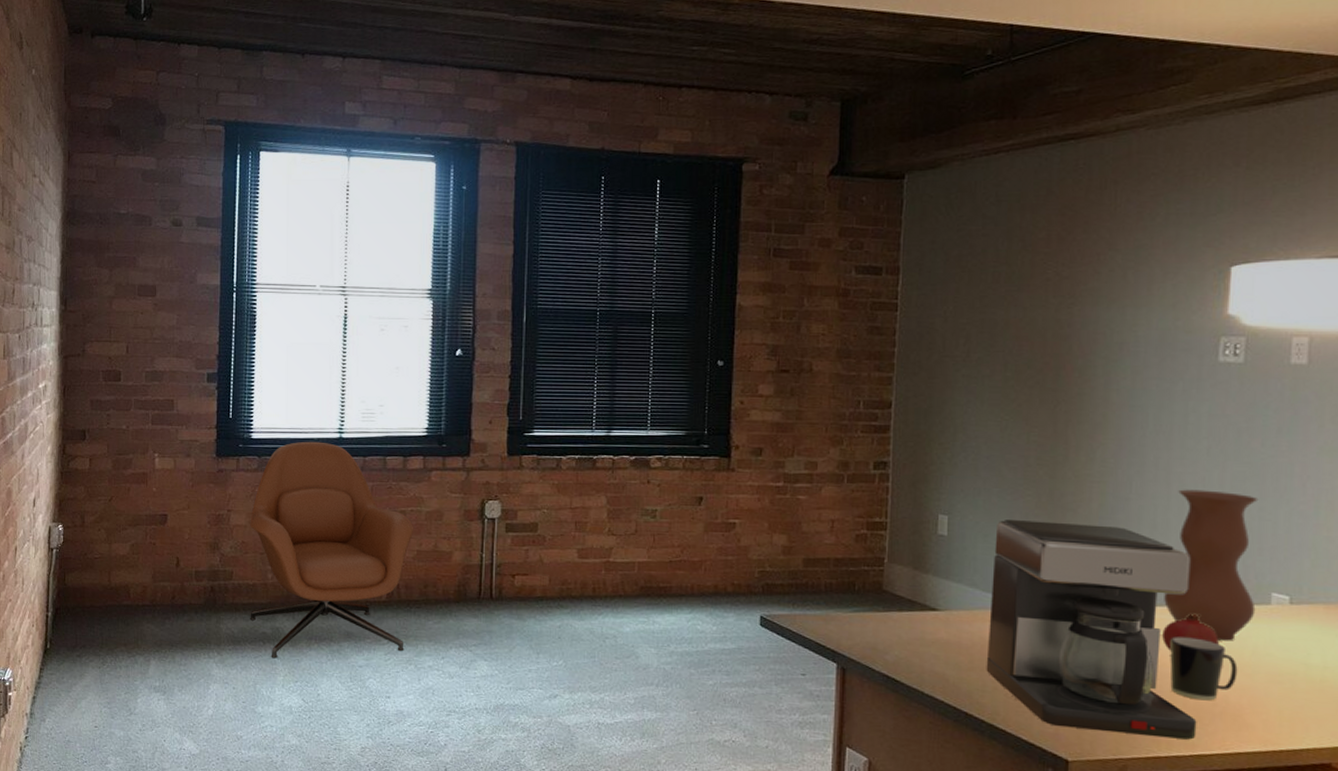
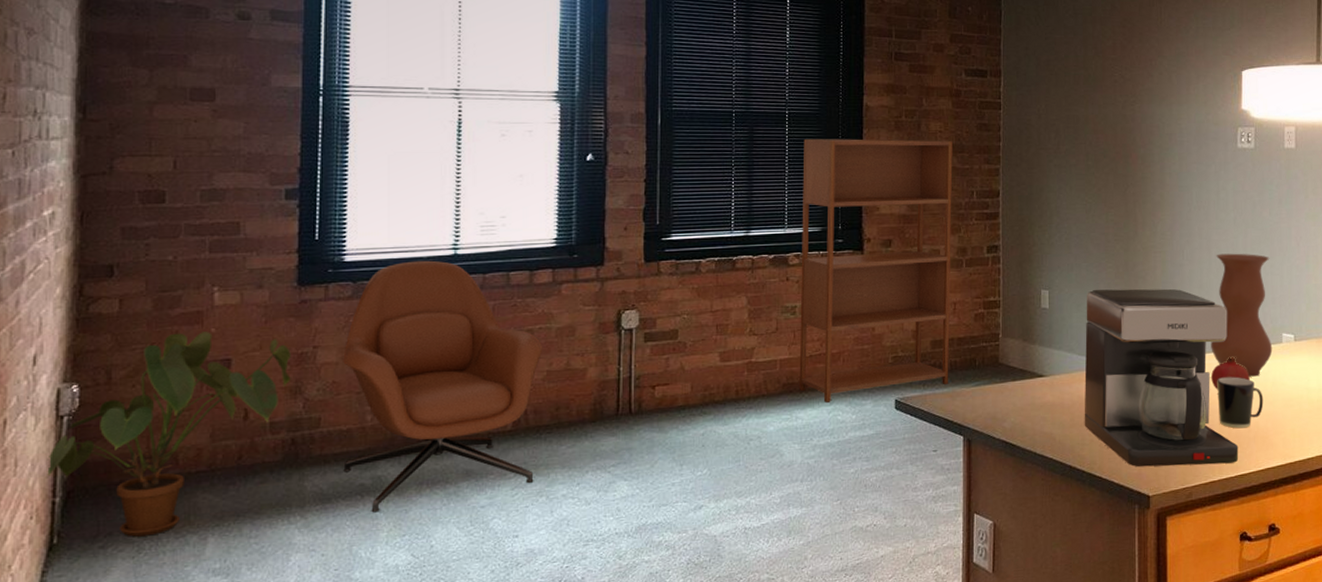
house plant: none [43,489,211,652] -> present [47,331,291,537]
bookshelf: none [658,340,837,611] -> present [799,139,953,403]

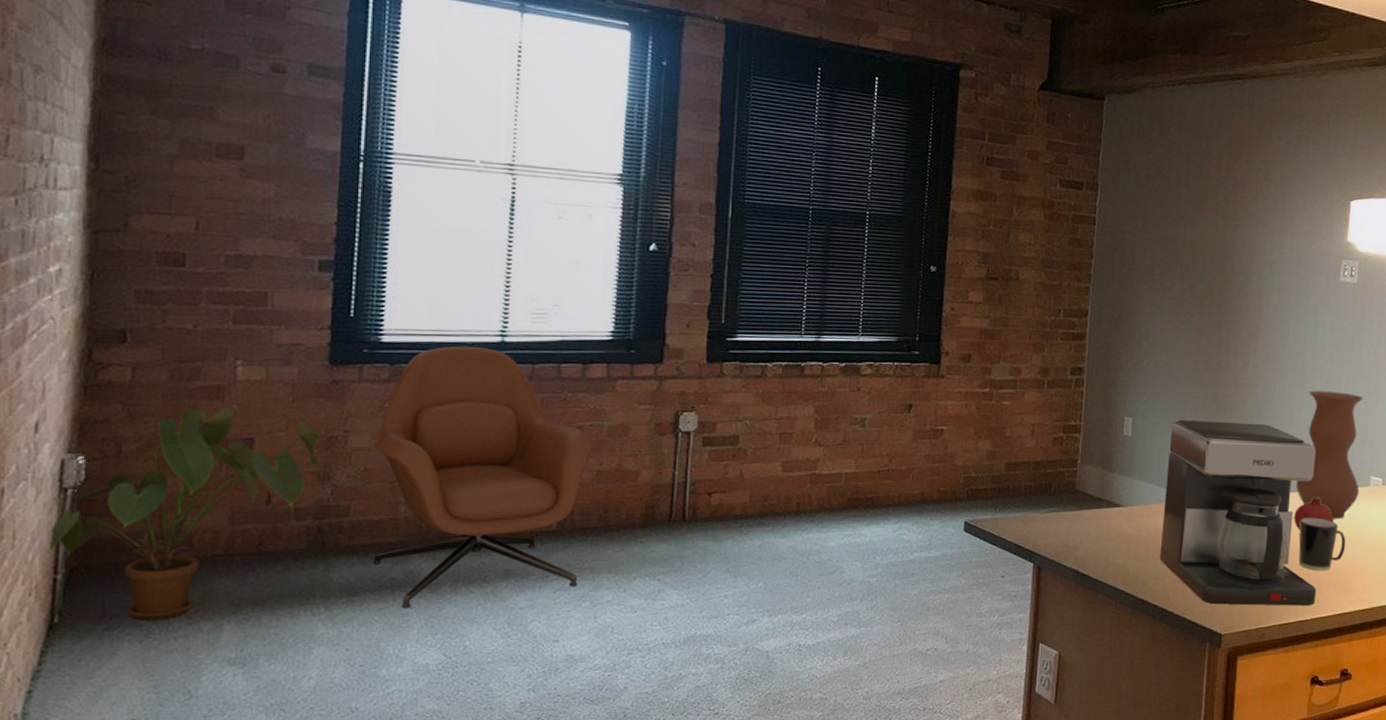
bookshelf: present [799,139,953,403] -> none [865,243,1042,520]

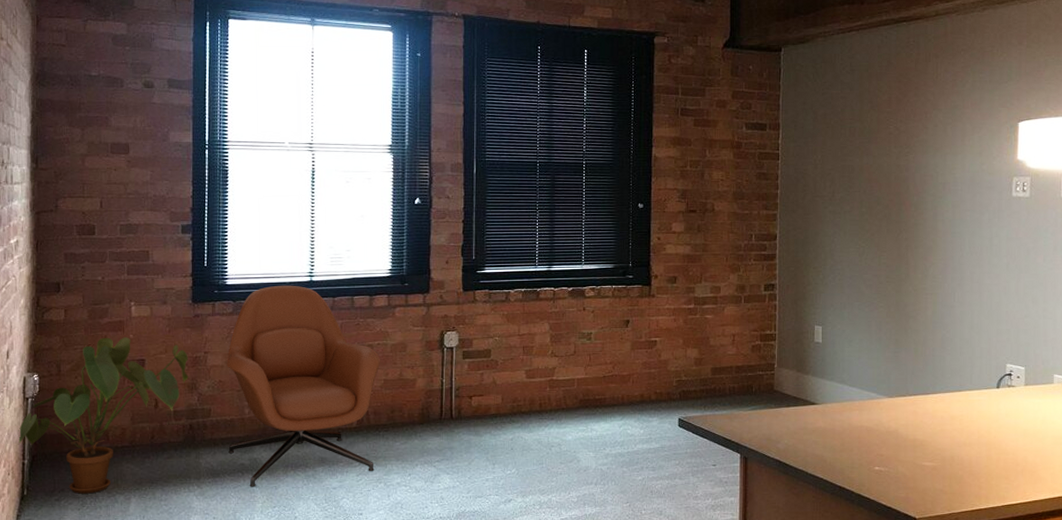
coffee maker: present [1159,420,1317,606] -> none [854,327,1006,494]
fruit: present [1294,497,1334,530] -> none [980,394,1019,425]
vase: present [1296,390,1364,519] -> none [980,297,1043,414]
mug: present [1298,518,1346,571] -> none [986,413,1033,462]

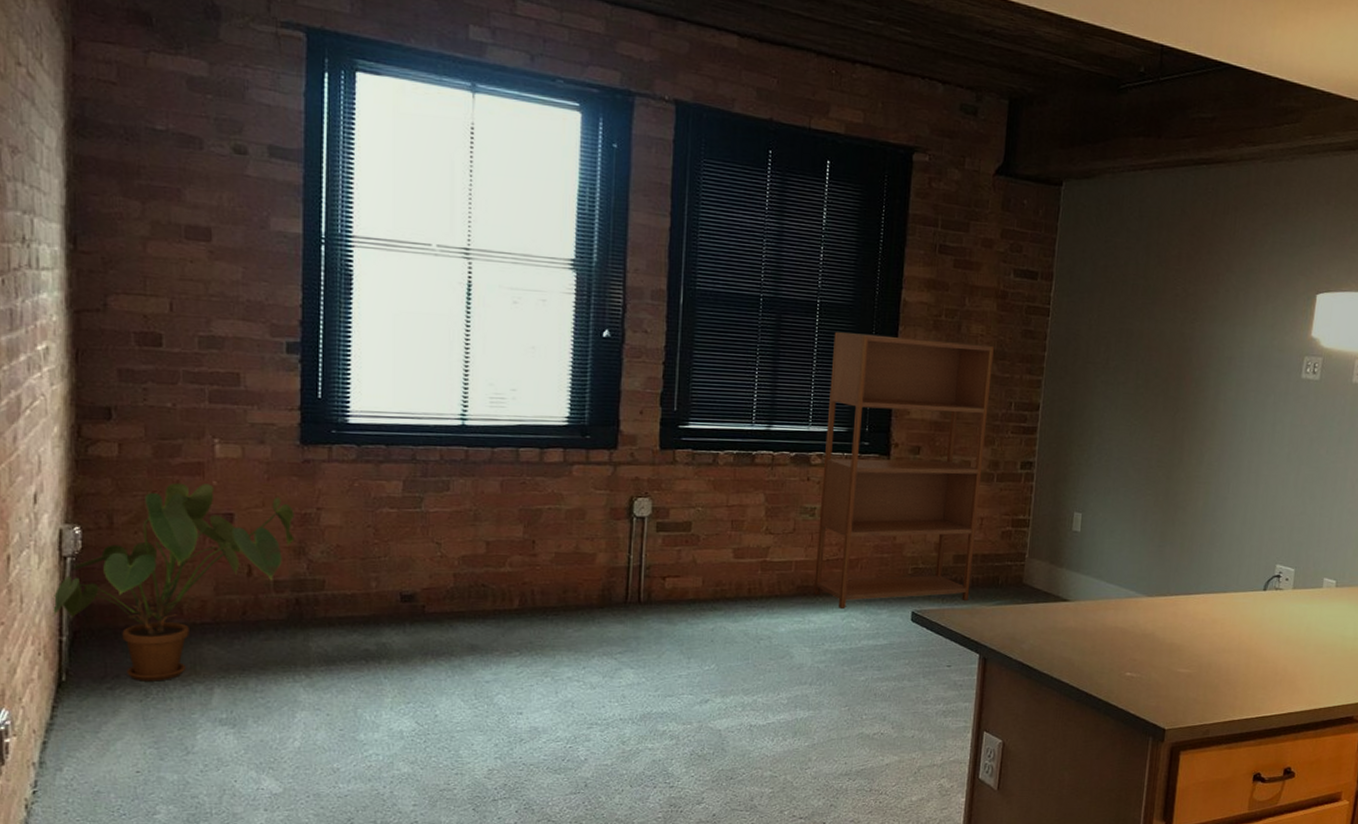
armchair: present [227,285,381,487] -> none [347,428,552,678]
bookshelf: none [594,186,733,418] -> present [814,332,994,609]

